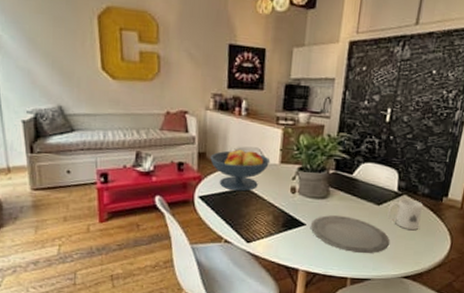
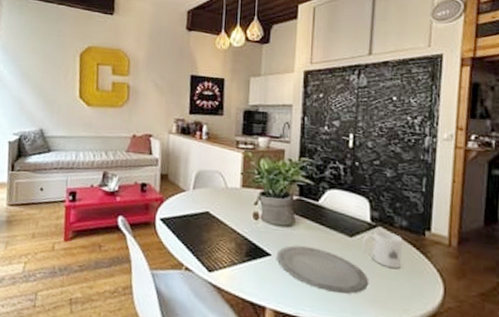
fruit bowl: present [210,148,271,191] -> none [172,171,232,215]

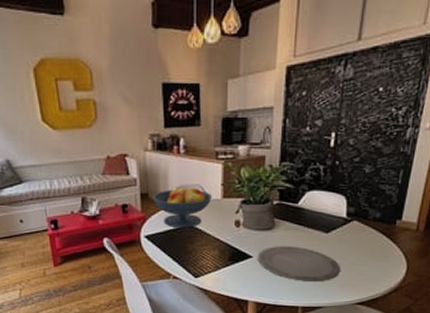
fruit bowl: none [172,171,232,215] -> present [153,187,213,228]
mug: present [362,230,403,268] -> none [337,223,375,255]

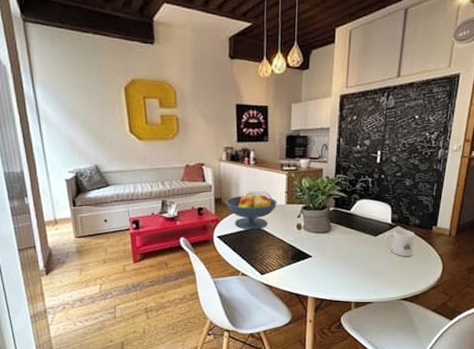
plate: present [258,246,340,283] -> none [317,247,387,280]
mug: none [337,223,375,255] -> present [384,228,416,256]

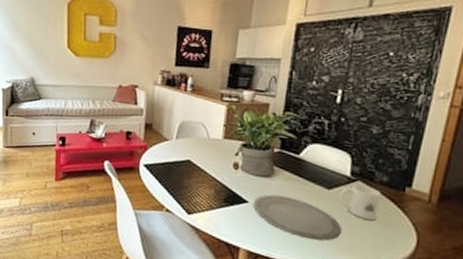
fruit bowl: present [225,193,278,230] -> none [156,121,214,163]
plate: none [317,247,387,280] -> present [254,194,341,241]

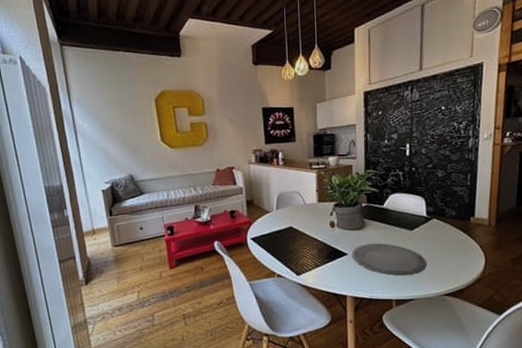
mug: present [339,184,382,220] -> none [421,221,453,250]

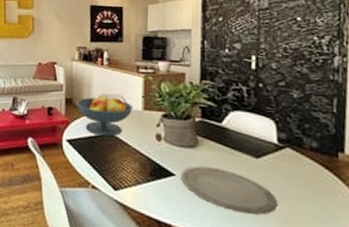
fruit bowl: none [257,194,309,231] -> present [76,95,133,137]

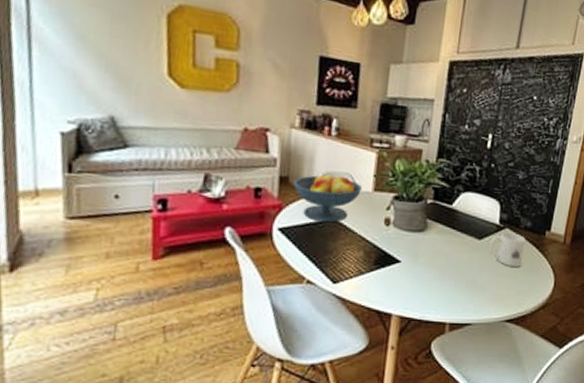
plate: present [181,166,277,215] -> none [406,251,491,295]
mug: none [269,151,314,190] -> present [489,231,526,267]

